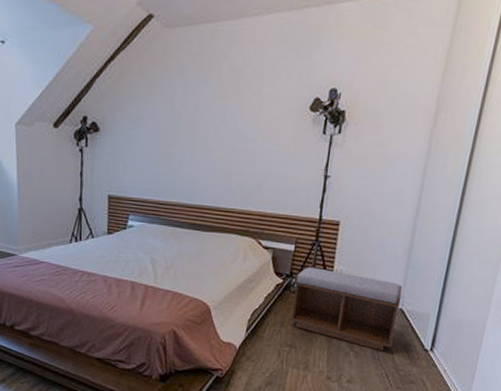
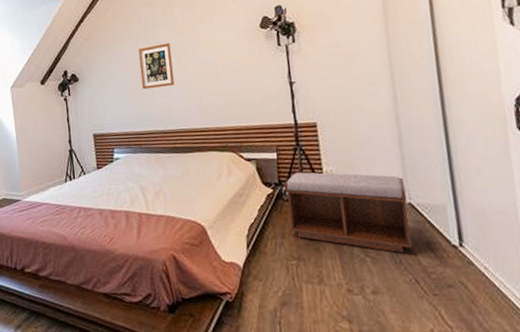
wall art: none [170,106,210,157] -> present [138,42,174,90]

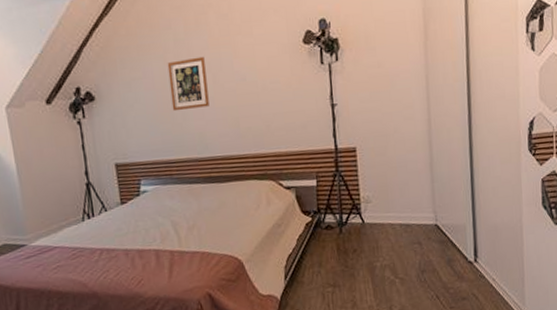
bench: present [284,172,413,254] -> none [323,198,436,273]

